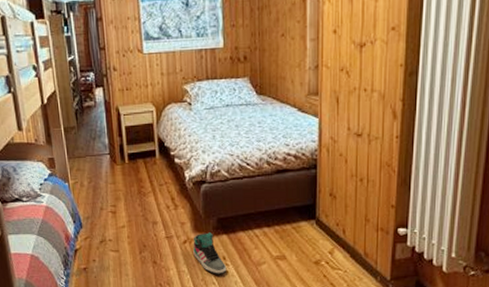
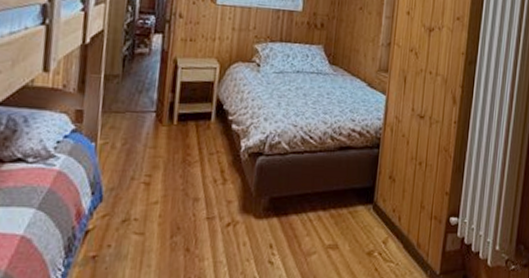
sneaker: present [193,232,227,275] -> none [236,214,273,267]

